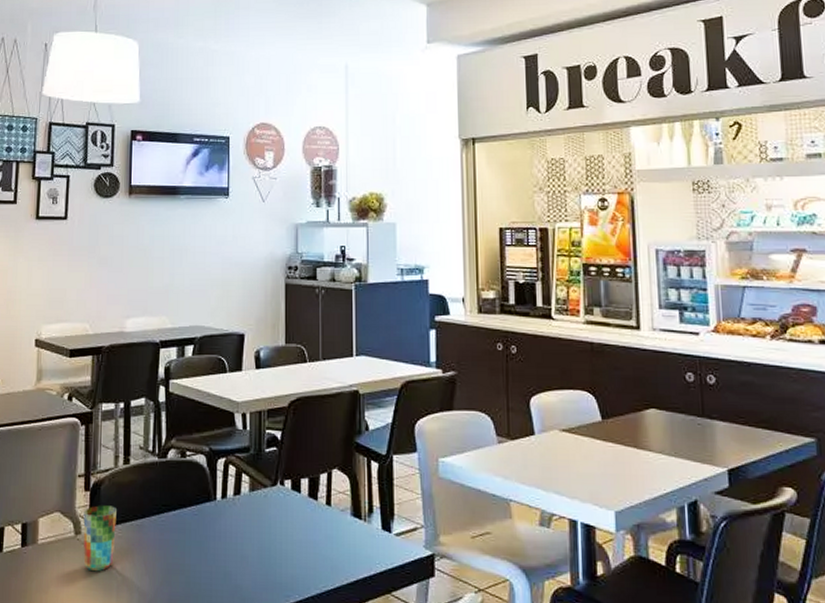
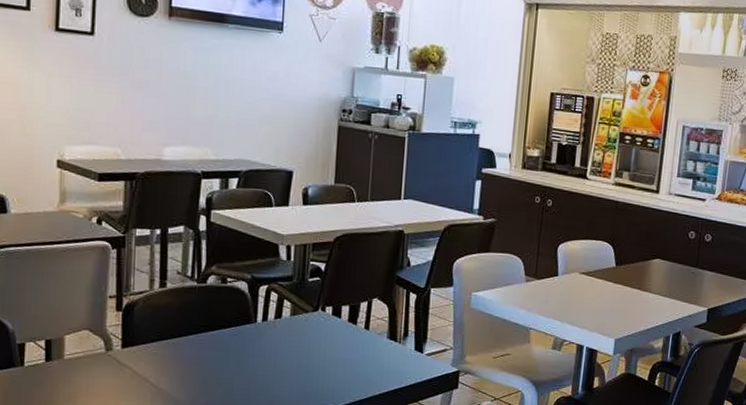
cup: present [83,505,117,572] -> none [115,324,152,385]

